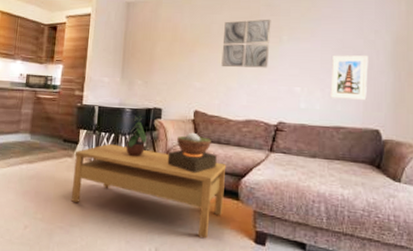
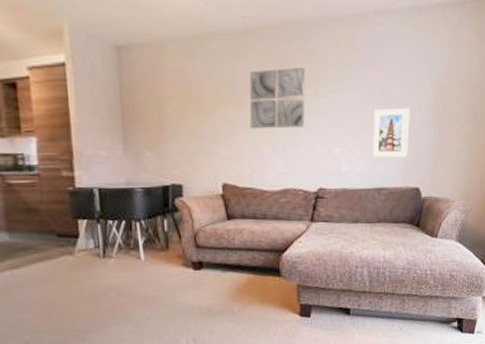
coffee table: present [71,144,227,239] -> none [77,233,265,321]
potted plant: present [126,115,148,157] -> none [143,195,169,245]
snow globe: present [167,132,217,174] -> none [196,209,254,255]

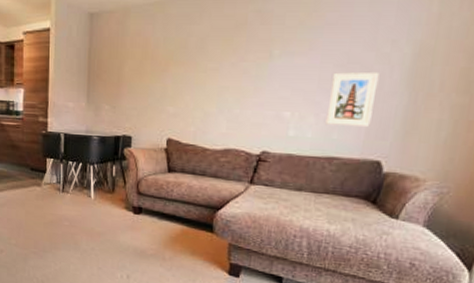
wall art: present [249,66,306,129] -> none [199,29,261,90]

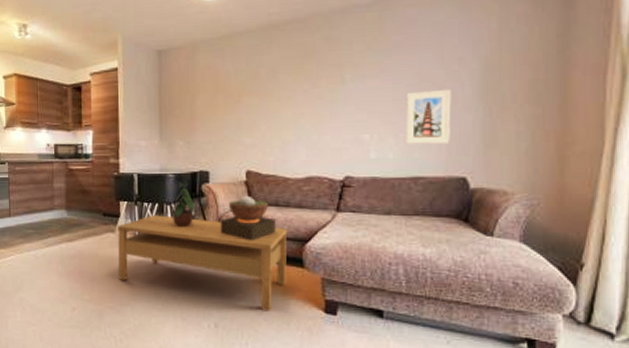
coffee table: none [42,173,201,269] -> present [118,215,288,311]
potted plant: none [95,143,117,187] -> present [173,180,196,228]
snow globe: none [138,162,191,205] -> present [220,195,276,241]

